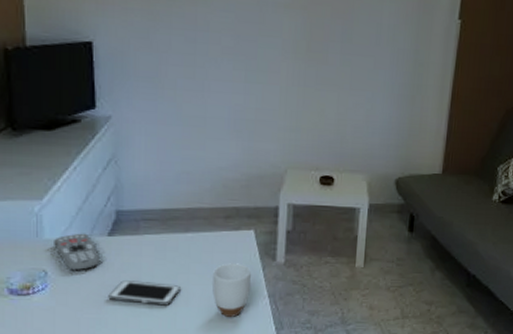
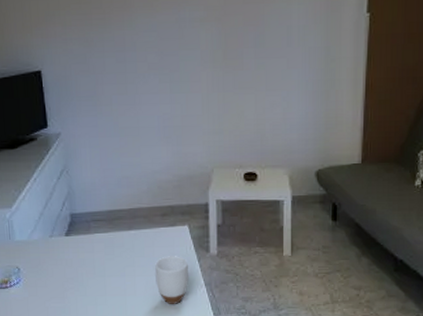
remote control: present [54,233,101,271] -> none [23,234,61,267]
cell phone: present [108,280,180,306] -> none [69,274,128,295]

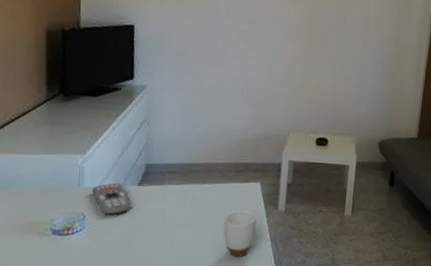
remote control: none [23,234,61,267] -> present [92,182,131,215]

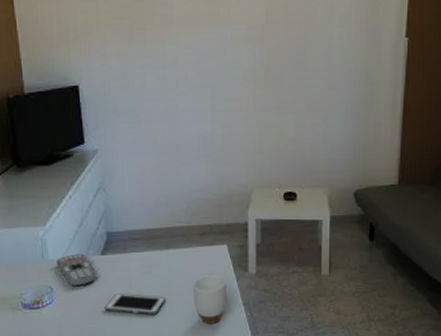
cell phone: none [135,224,197,246] -> present [104,293,166,315]

